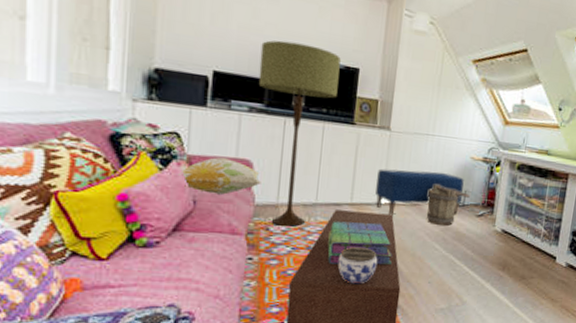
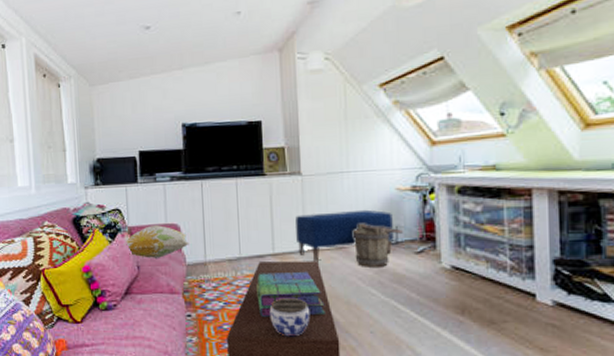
floor lamp: present [258,40,341,226] -> none [173,110,244,282]

